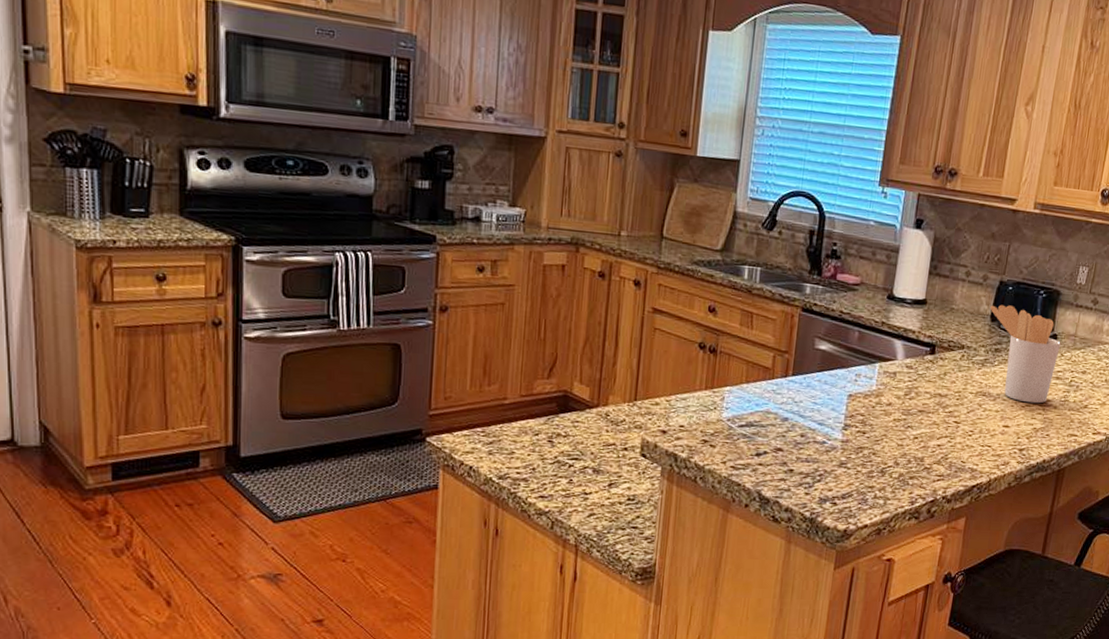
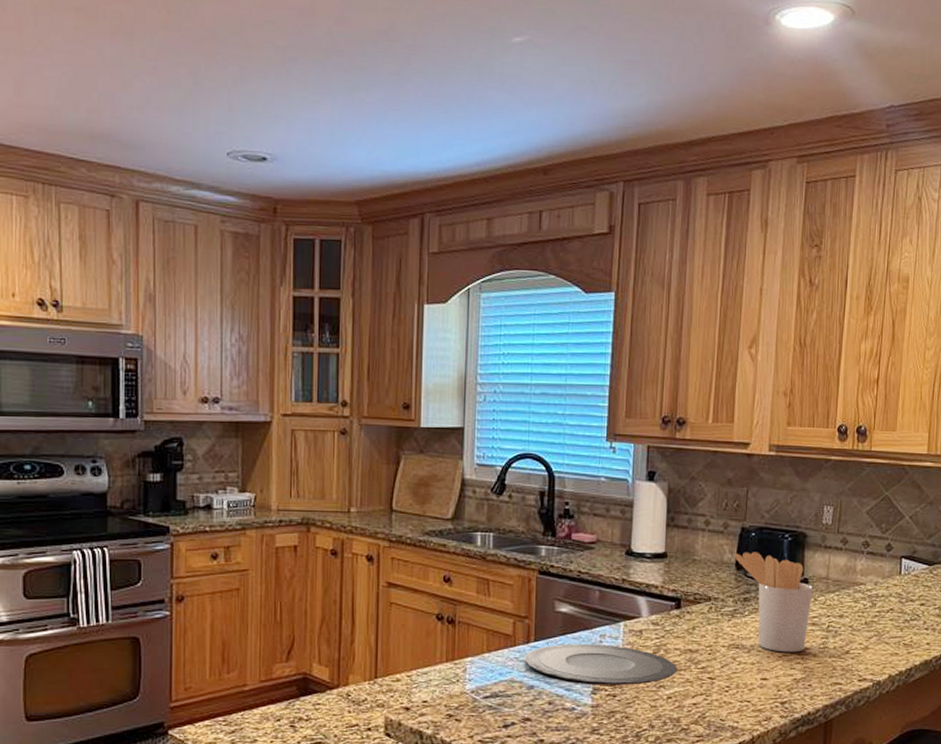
plate: none [781,380,926,424] -> present [524,644,678,685]

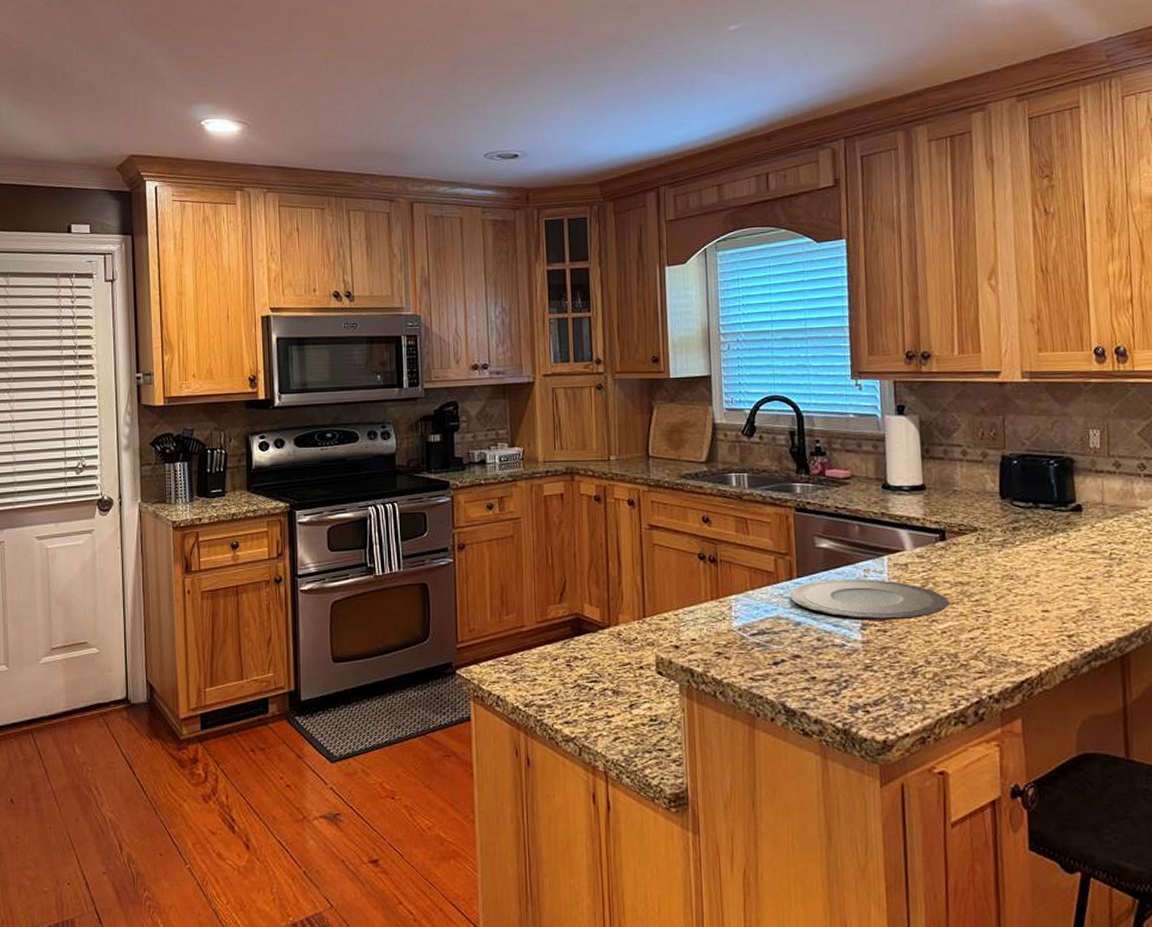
utensil holder: present [734,552,813,653] -> none [996,480,1089,583]

